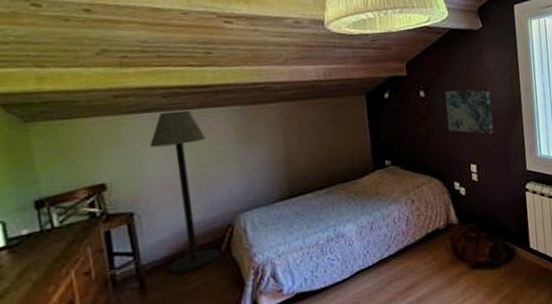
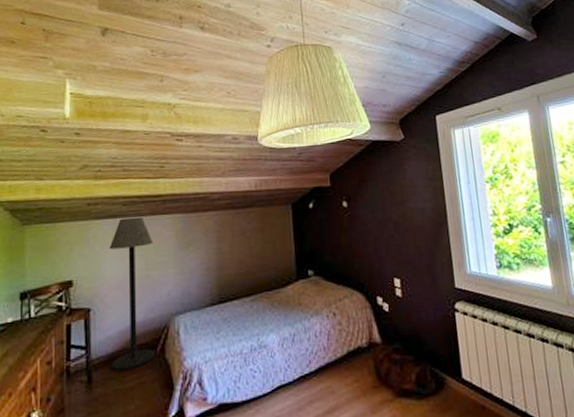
wall art: present [445,88,494,135] -> none [367,199,418,247]

